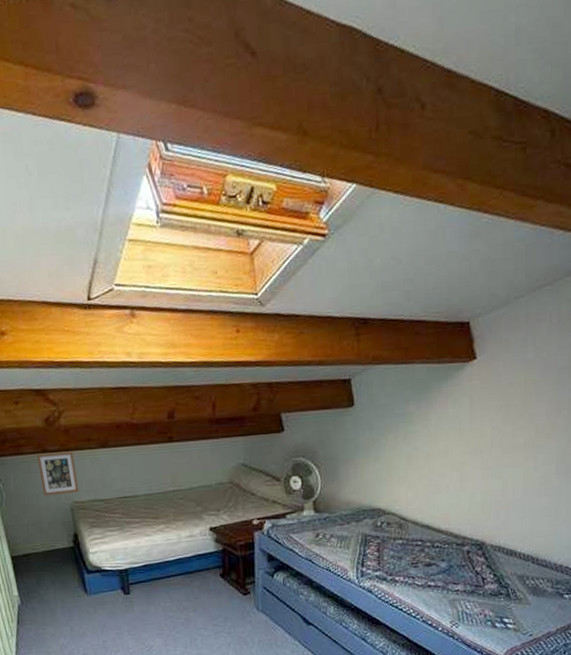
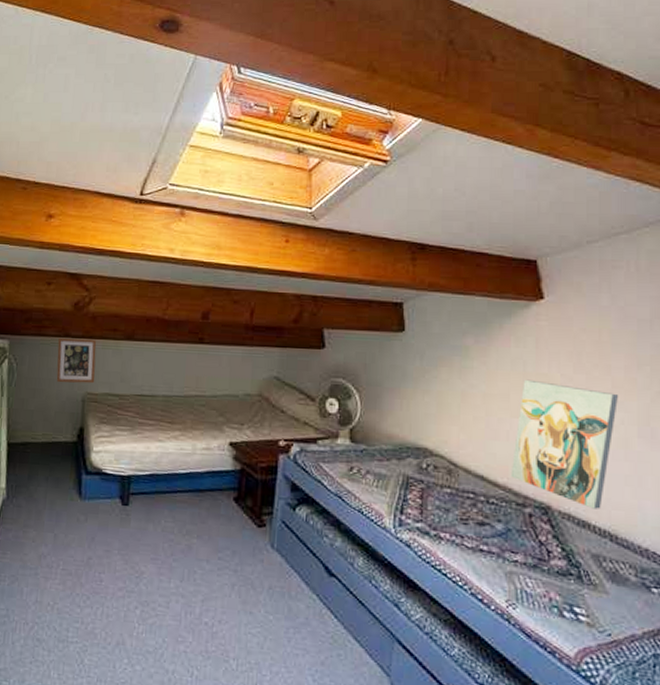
wall art: none [451,435,541,539] -> present [510,379,619,509]

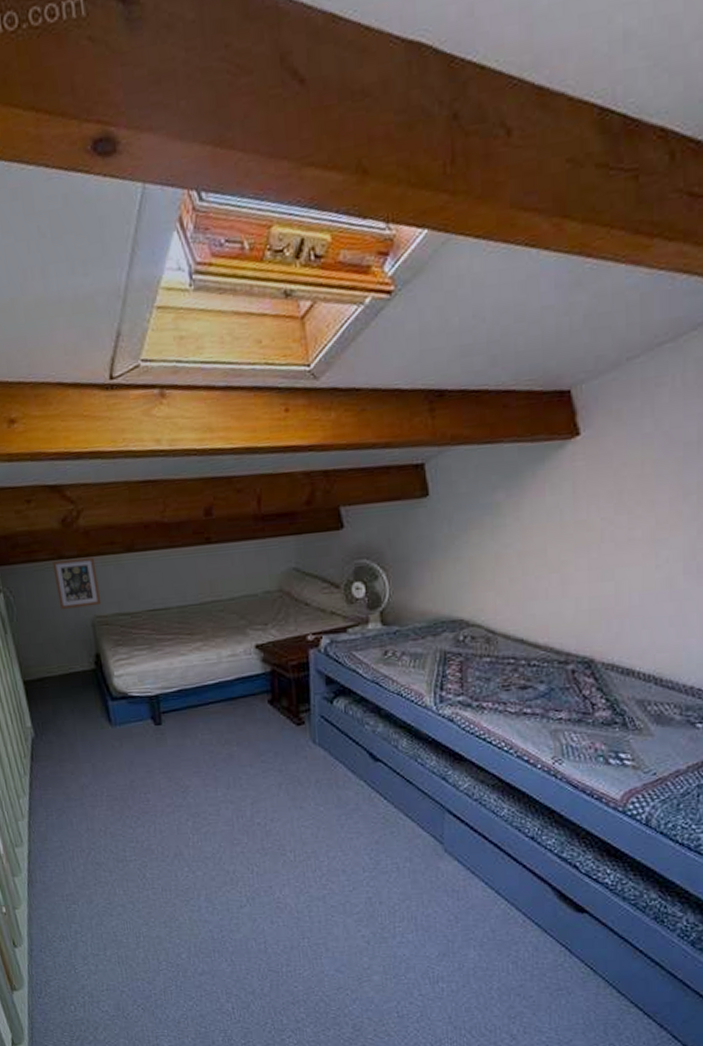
wall art: present [510,379,619,509] -> none [551,529,664,656]

